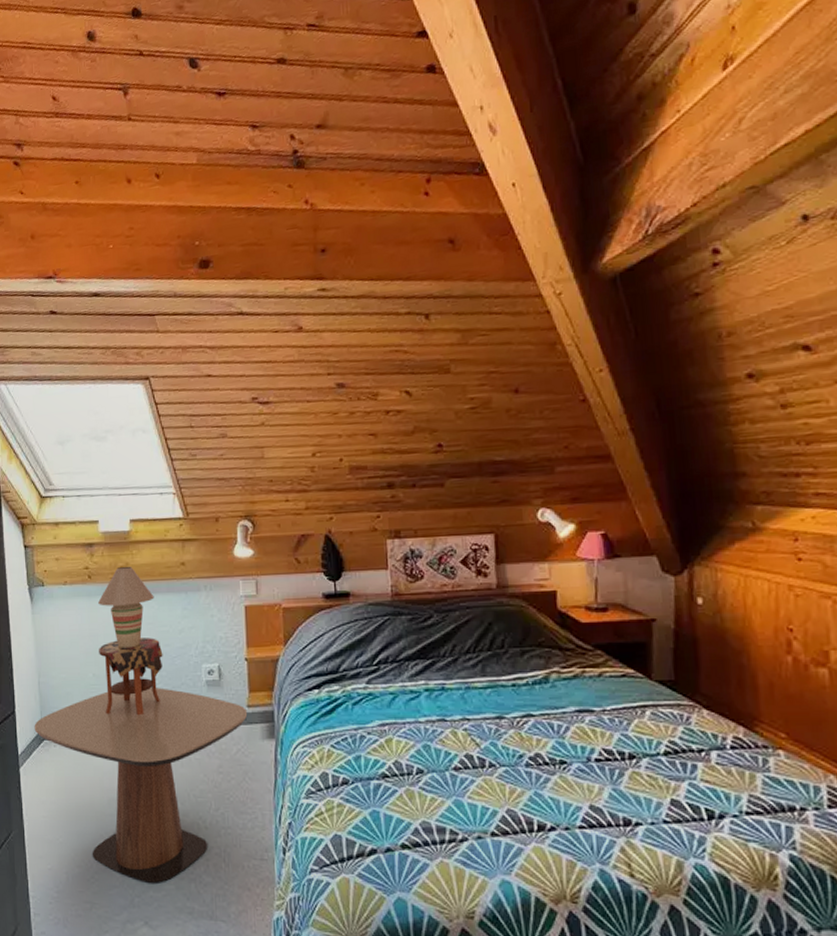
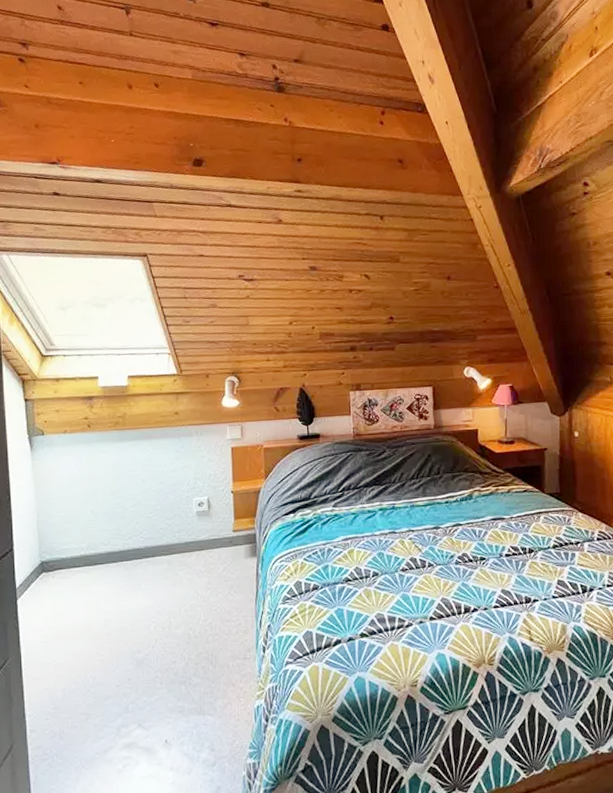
side table: present [34,686,248,883] -> none [32,519,233,690]
table lamp: present [98,566,163,716] -> none [97,416,158,546]

